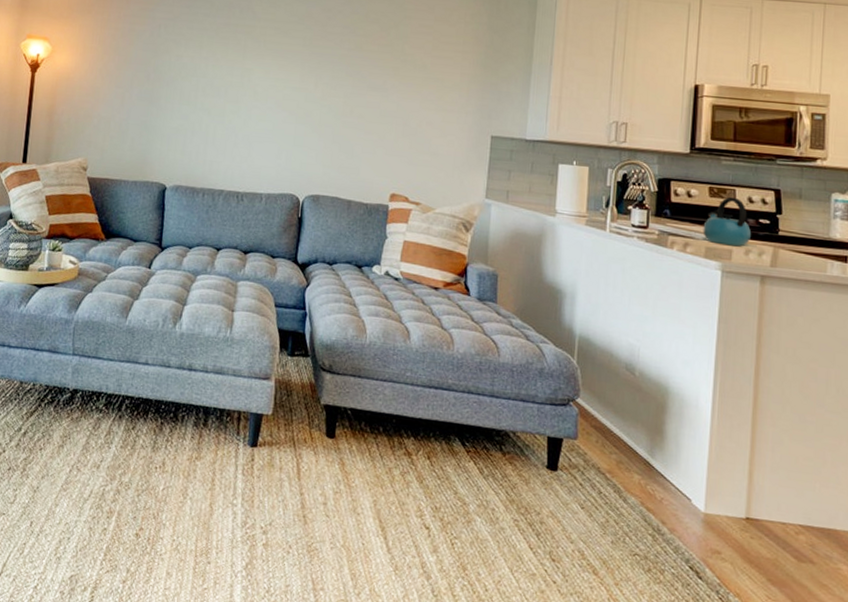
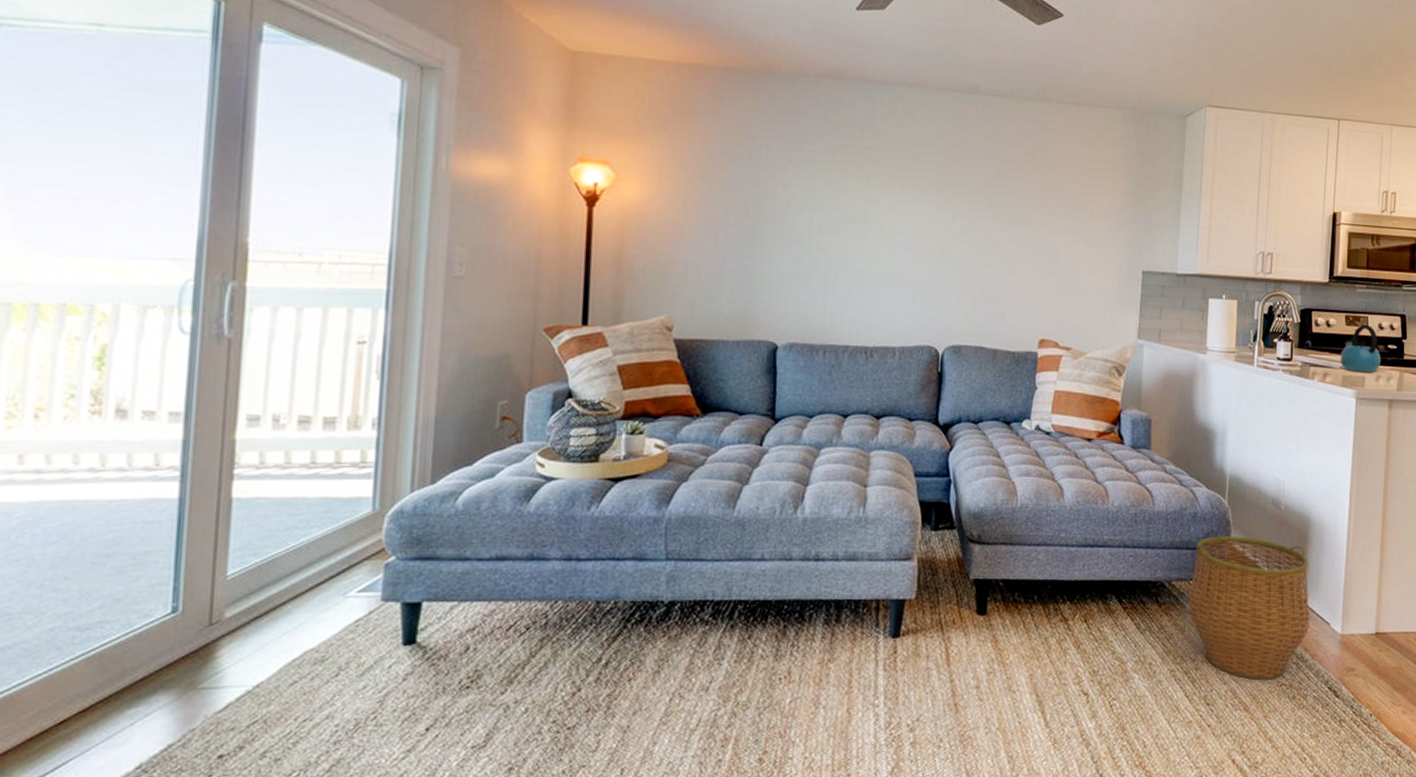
basket: none [533,393,669,547] -> present [1188,536,1311,680]

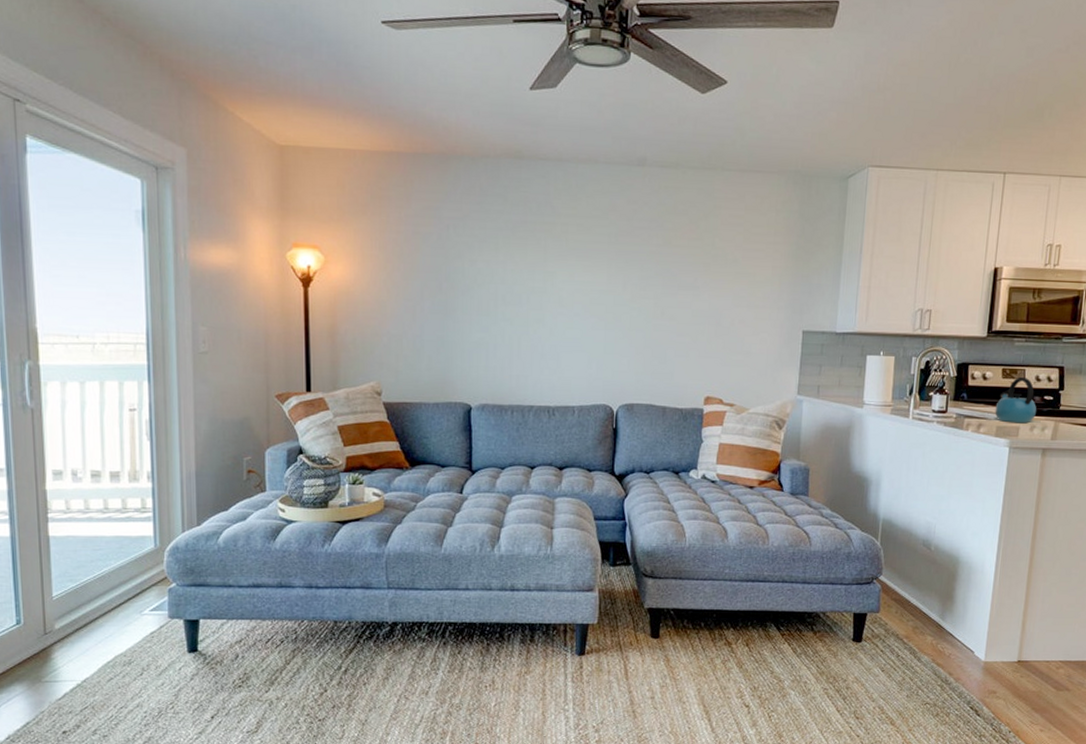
basket: present [1188,536,1311,680] -> none [840,573,956,698]

